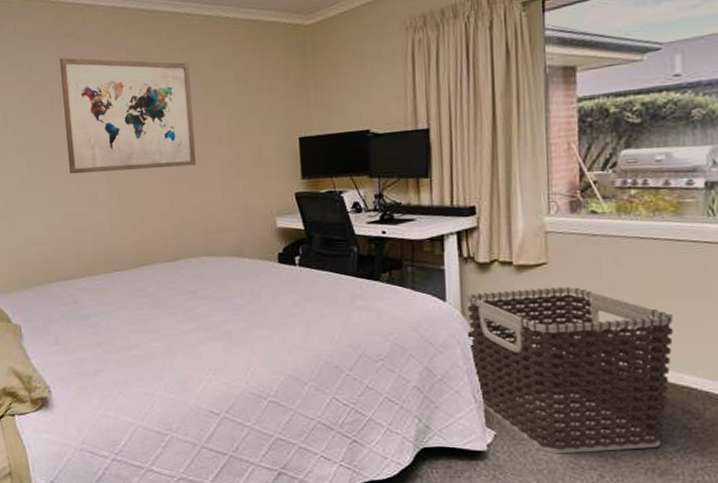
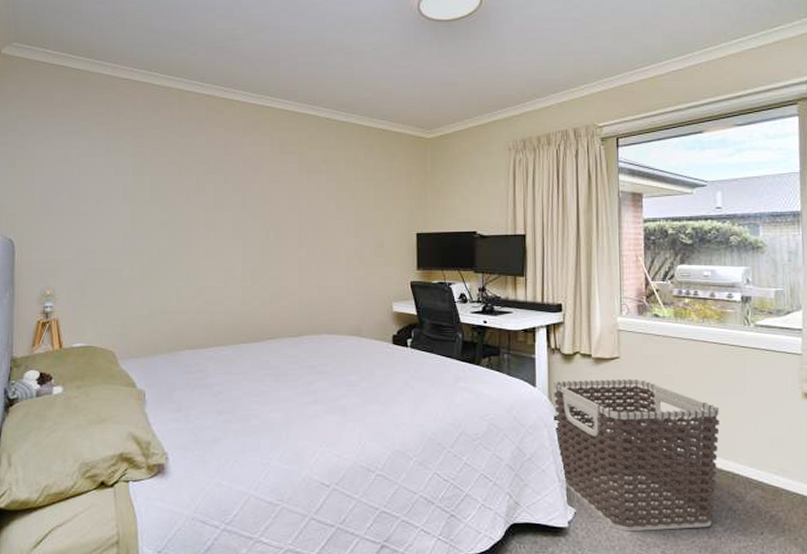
wall art: present [60,57,197,175] -> none [208,144,325,251]

